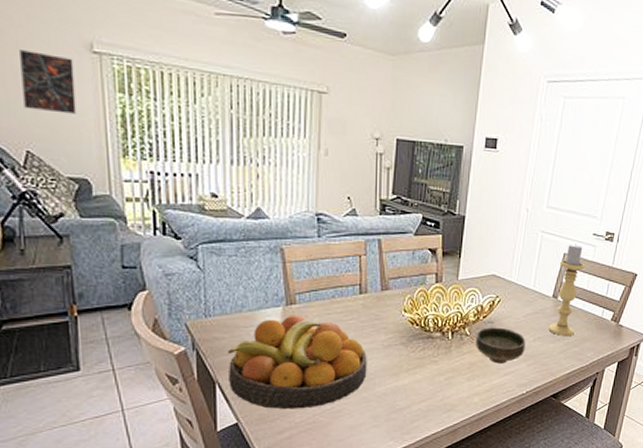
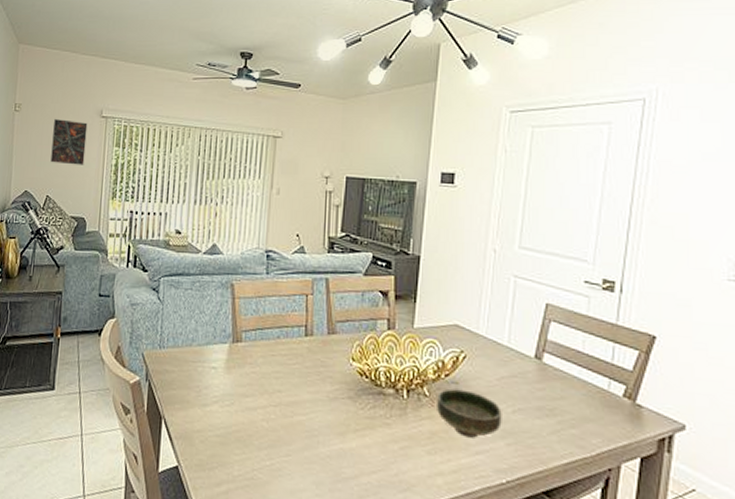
fruit bowl: present [227,314,367,410] -> none [174,353,311,461]
candle holder: present [548,244,586,337] -> none [532,293,578,413]

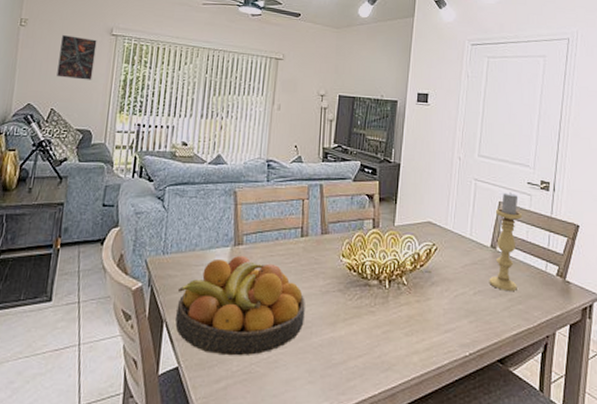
fruit bowl: none [174,353,311,461] -> present [175,255,305,356]
bowl: present [437,388,502,438] -> none [413,277,466,319]
candle holder: none [532,293,578,413] -> present [489,192,523,292]

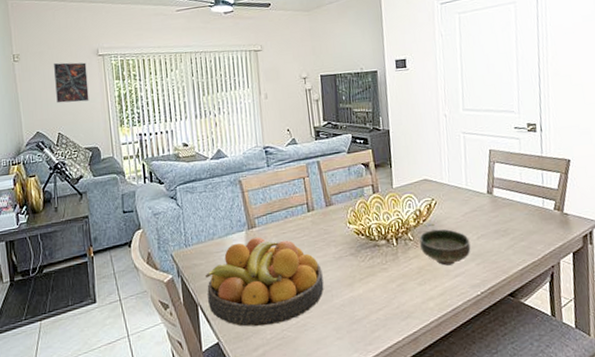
bowl: none [413,277,466,319] -> present [419,229,471,266]
candle holder: present [489,192,523,292] -> none [487,139,518,232]

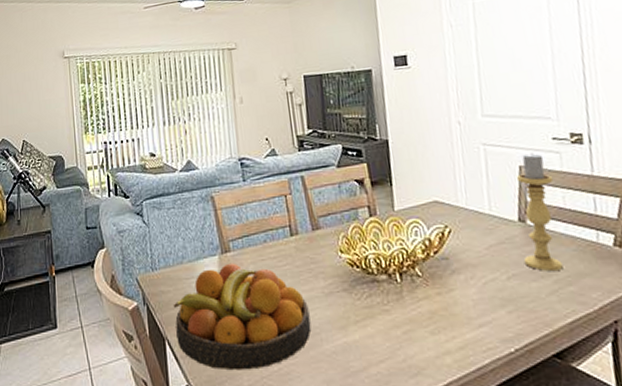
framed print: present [53,62,89,104] -> none [19,65,54,109]
bowl: present [419,229,471,266] -> none [430,264,499,312]
candle holder: none [487,139,518,232] -> present [517,153,563,272]

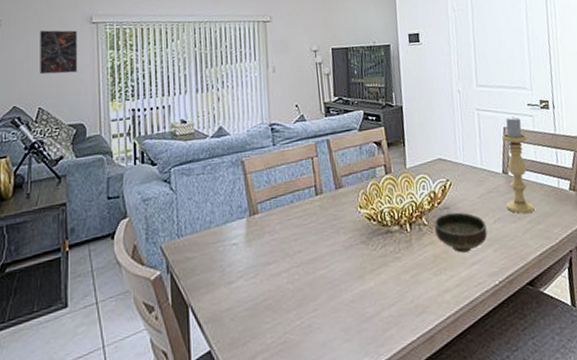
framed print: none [19,65,54,109] -> present [39,30,78,75]
fruit bowl: present [173,263,312,371] -> none [198,224,332,331]
bowl: none [430,264,499,312] -> present [434,212,488,253]

